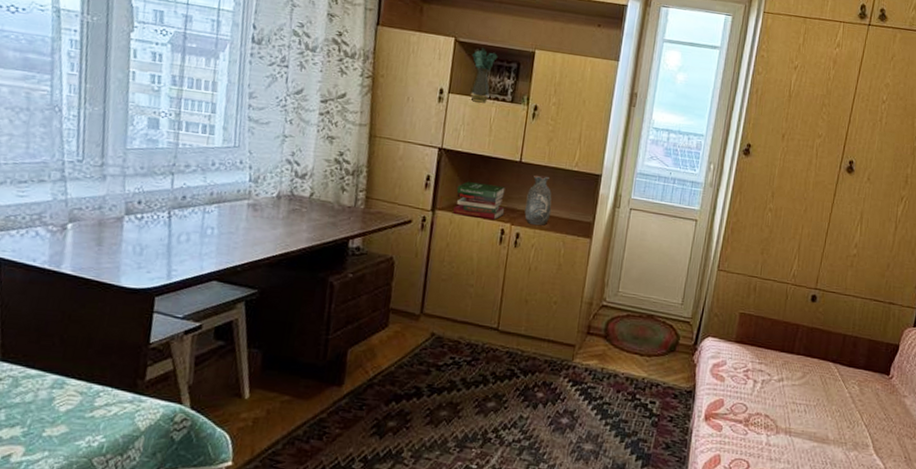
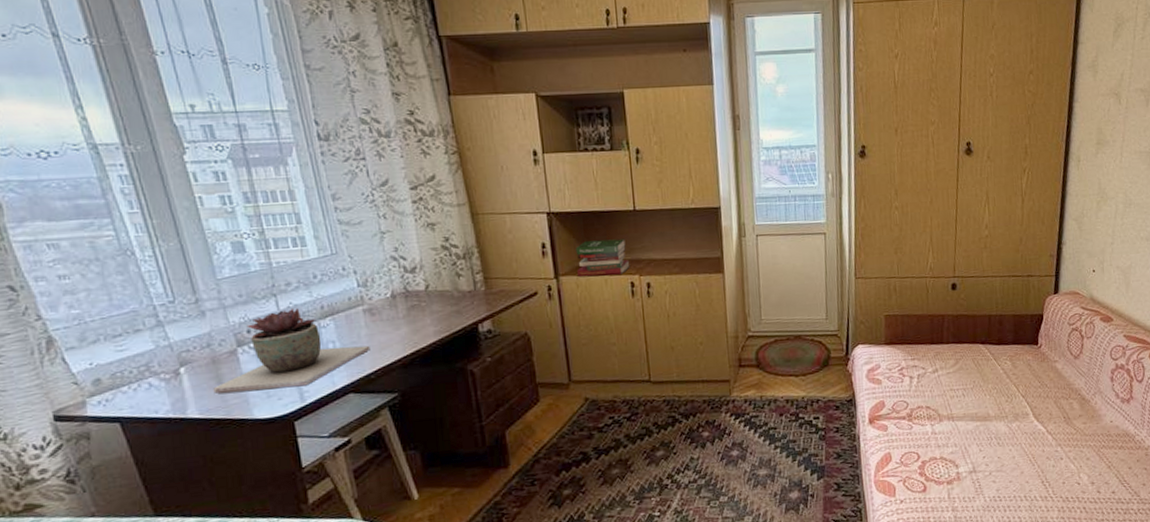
succulent plant: none [91,189,245,265] -> present [213,308,371,394]
vase: present [470,47,498,103] -> none [557,97,587,157]
decorative vase: present [524,175,552,226] -> none [649,219,678,272]

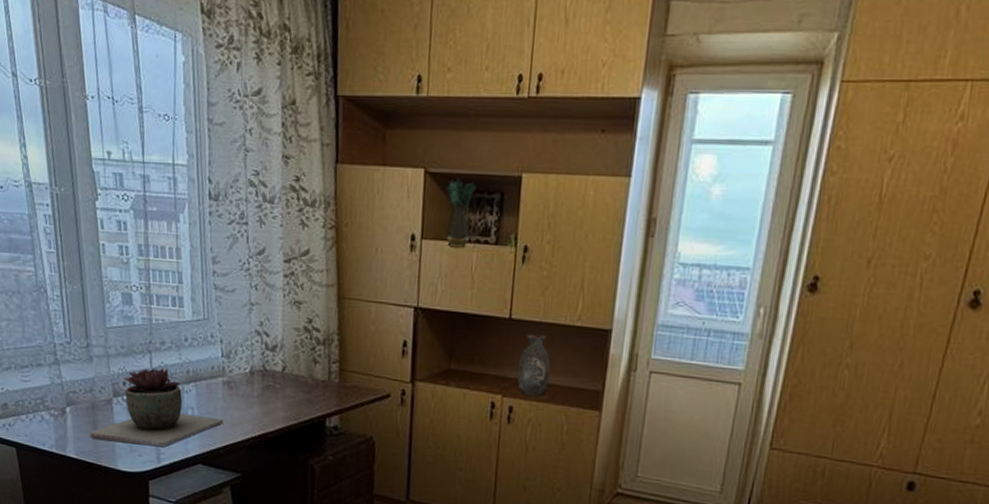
vase: none [557,97,587,157] -> present [445,177,477,248]
books: present [575,238,630,278] -> none [435,346,495,392]
decorative vase: none [649,219,678,272] -> present [518,333,550,397]

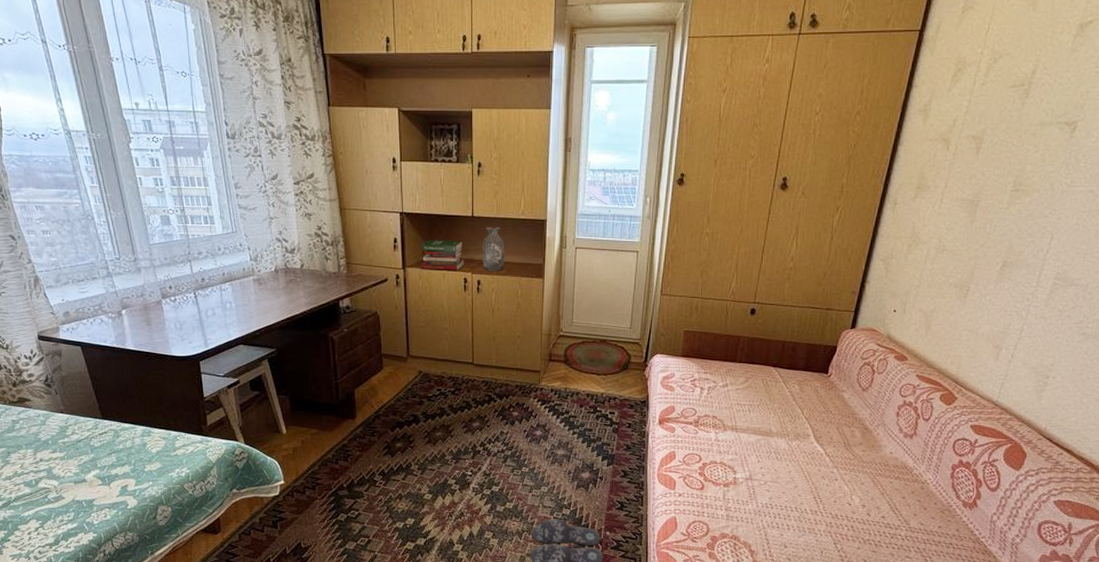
succulent plant: present [89,368,224,448] -> none [144,273,257,335]
books: none [435,346,495,392] -> present [421,240,465,272]
vase: present [445,177,477,248] -> none [415,113,439,166]

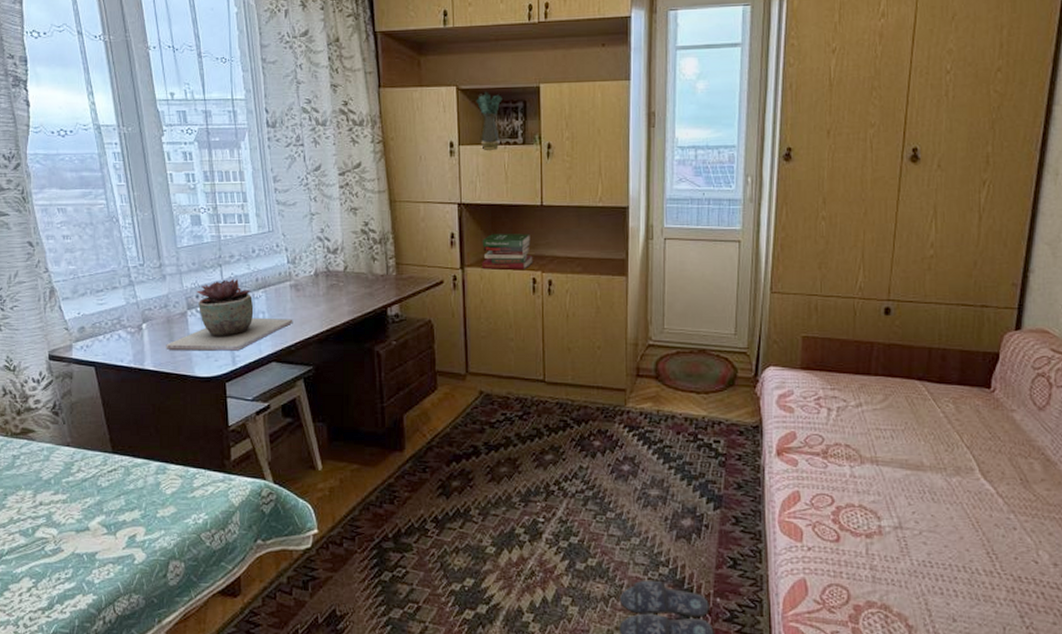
succulent plant: none [144,273,257,335] -> present [166,279,293,351]
vase: none [415,113,439,166] -> present [476,91,502,150]
decorative vase: present [482,226,506,272] -> none [554,216,581,270]

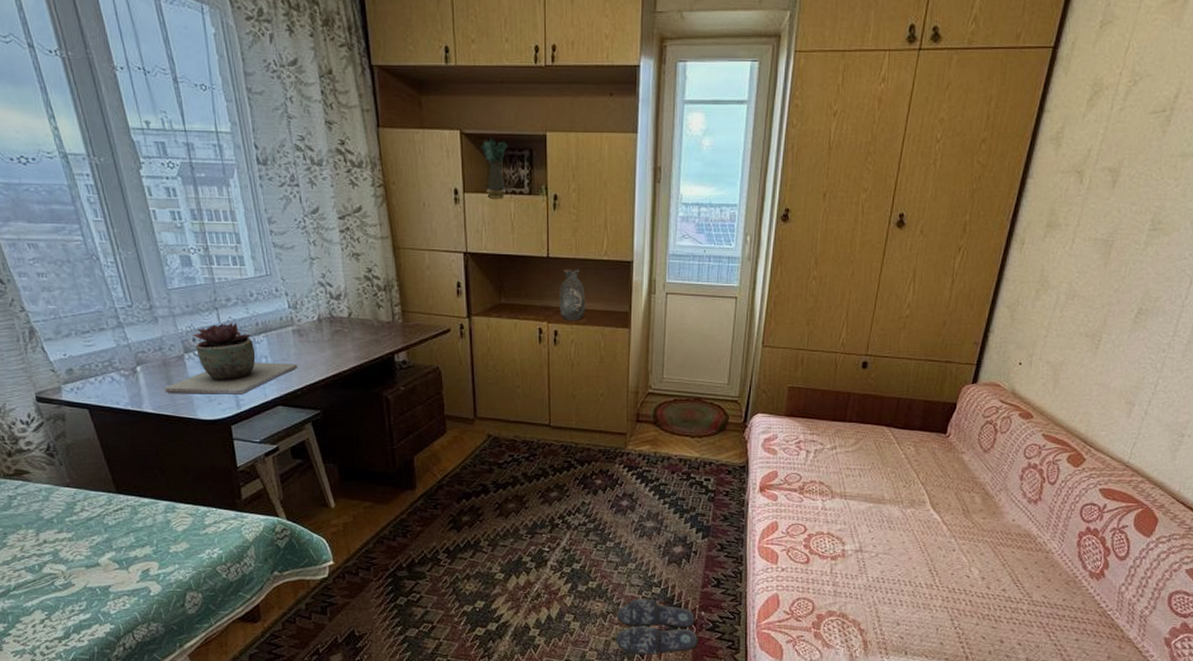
books: present [482,233,533,271] -> none [488,284,540,321]
decorative vase: none [554,216,581,270] -> present [559,269,586,321]

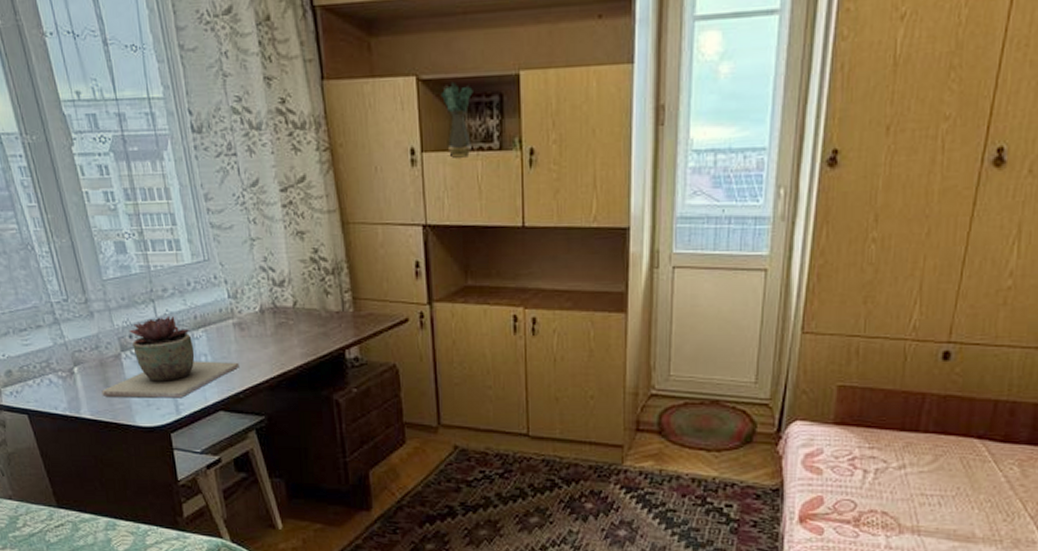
decorative vase: present [559,269,586,321] -> none [538,240,571,306]

